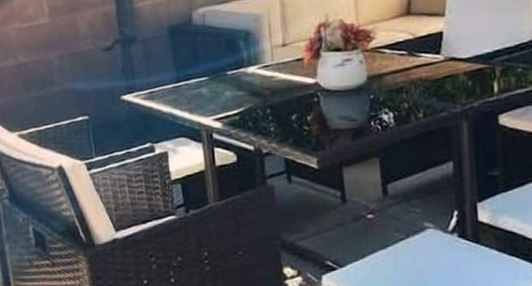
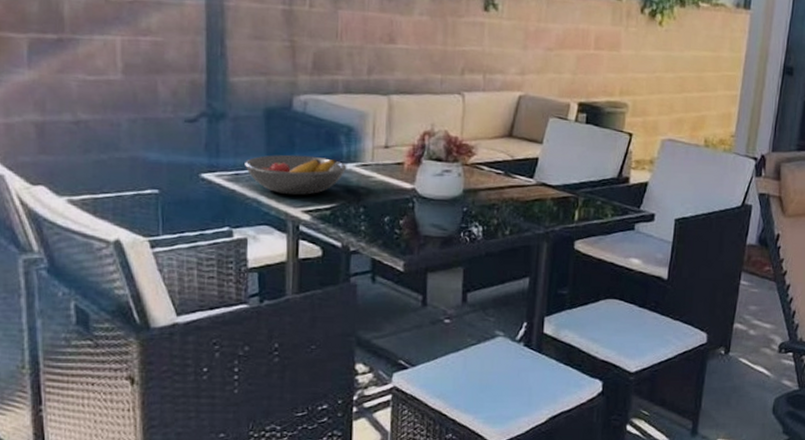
fruit bowl: none [156,64,250,105] -> present [243,154,347,195]

